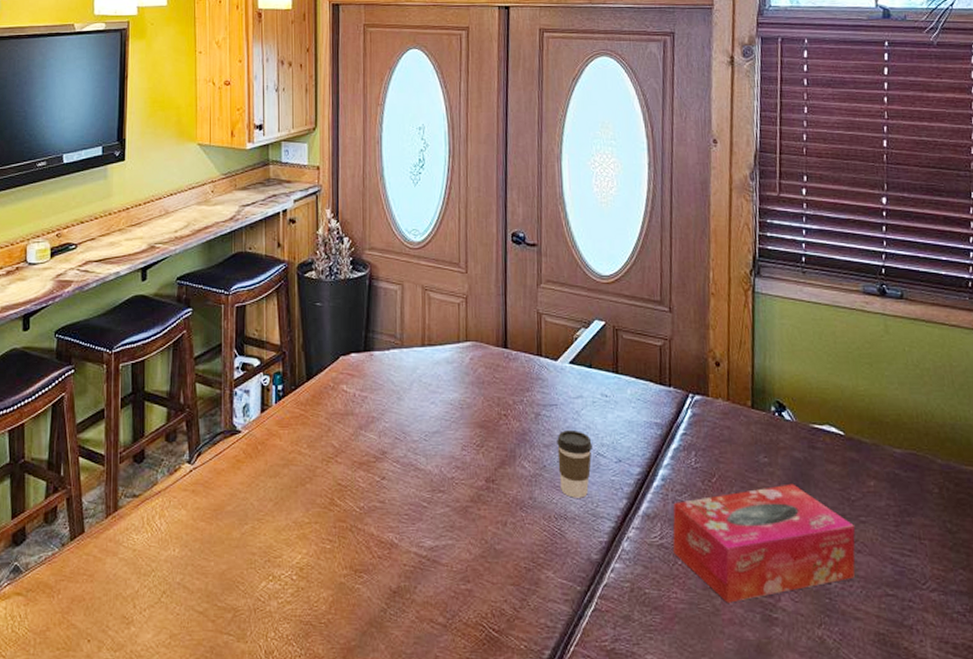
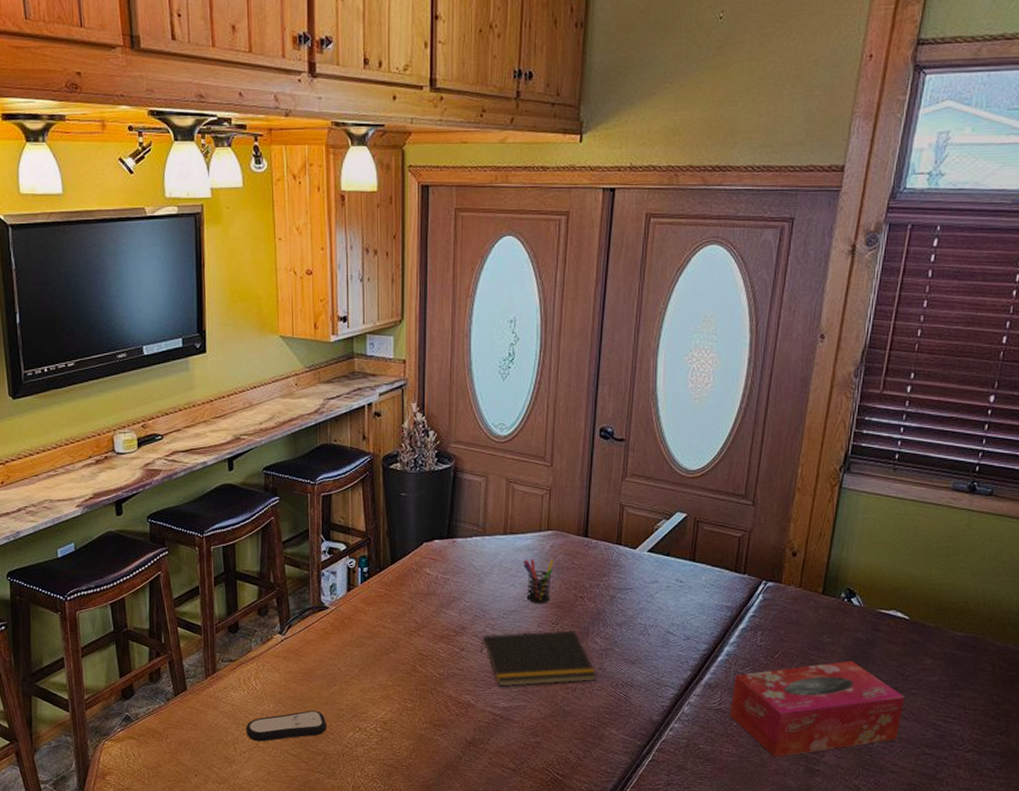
remote control: none [147,555,238,596] -> present [245,710,328,742]
notepad: none [402,453,528,522] -> present [480,630,597,687]
pen holder: none [443,373,475,424] -> present [523,559,554,605]
coffee cup: present [557,430,592,498] -> none [629,611,663,669]

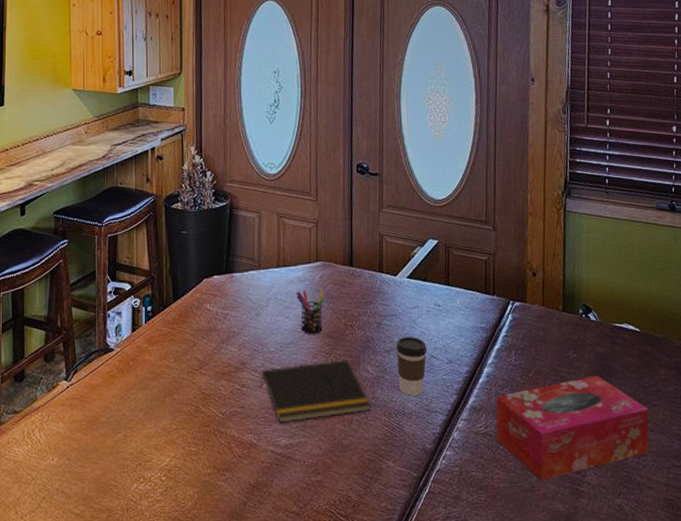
remote control: present [245,710,328,742] -> none [28,462,112,502]
coffee cup: none [629,611,663,669] -> present [396,337,427,396]

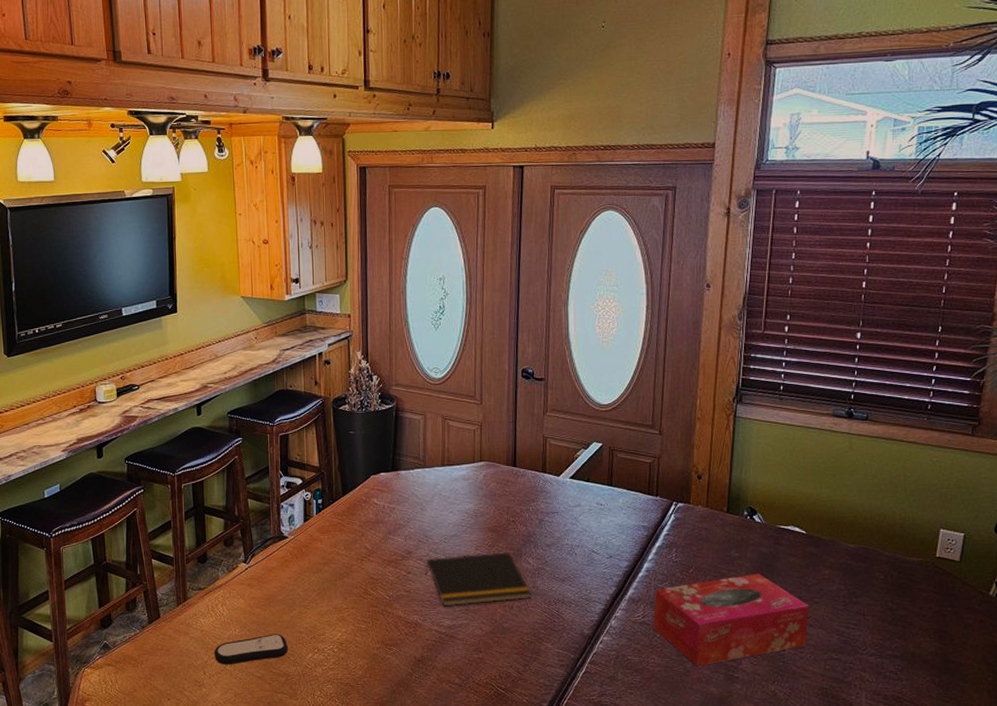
remote control: none [28,462,112,502] -> present [214,634,289,665]
pen holder: present [296,289,324,335] -> none [460,487,487,529]
coffee cup: present [396,337,427,396] -> none [557,533,588,587]

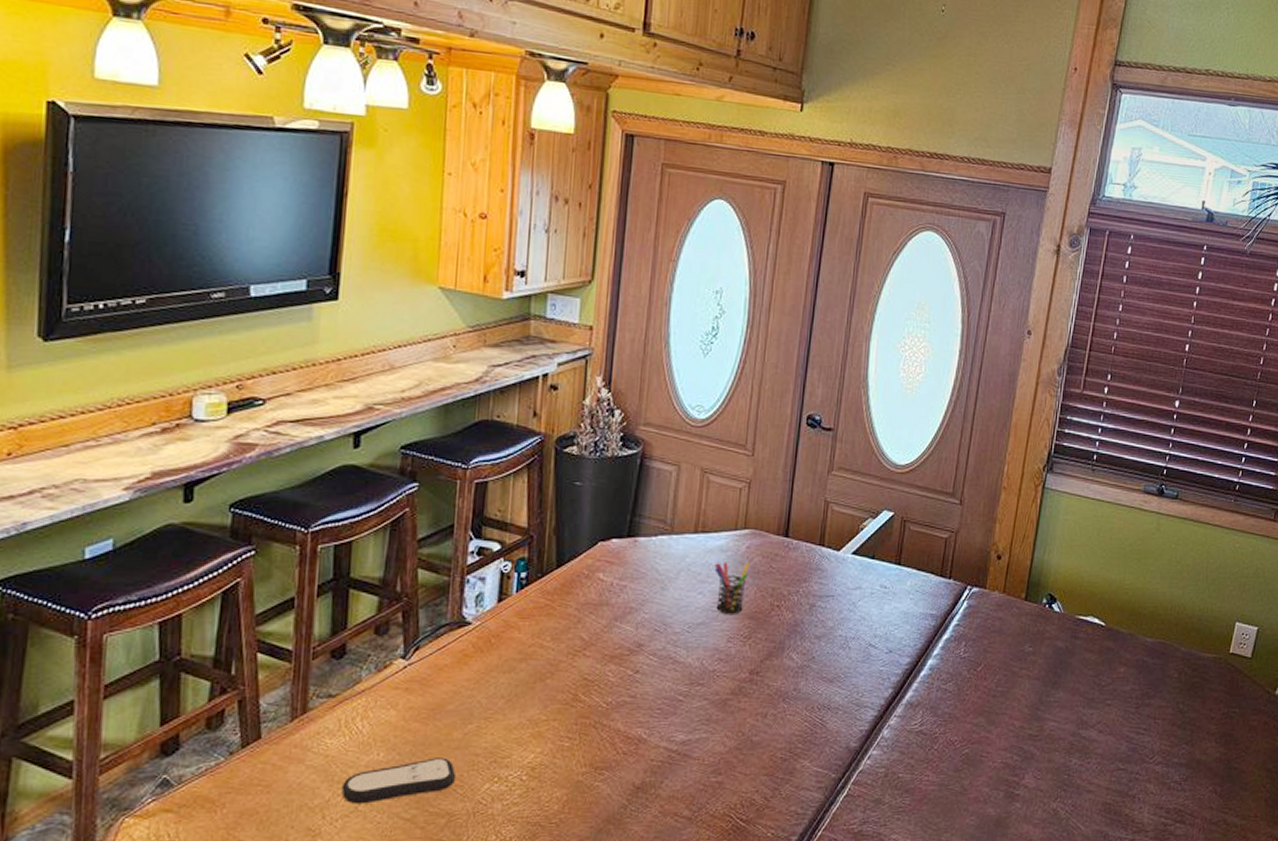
notepad: present [425,552,532,606] -> none [658,645,791,716]
pen holder: none [460,487,487,529] -> present [714,562,749,615]
tissue box: present [653,573,809,666] -> none [931,671,1100,783]

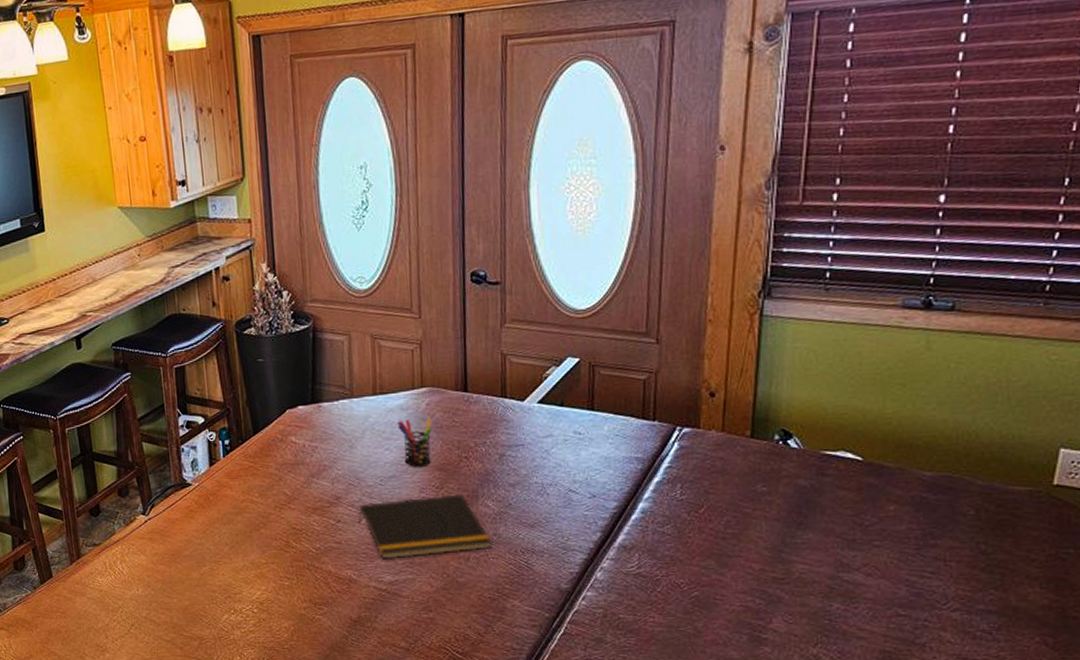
remote control: present [341,757,457,804] -> none [115,593,201,628]
notepad: none [658,645,791,716] -> present [358,494,492,559]

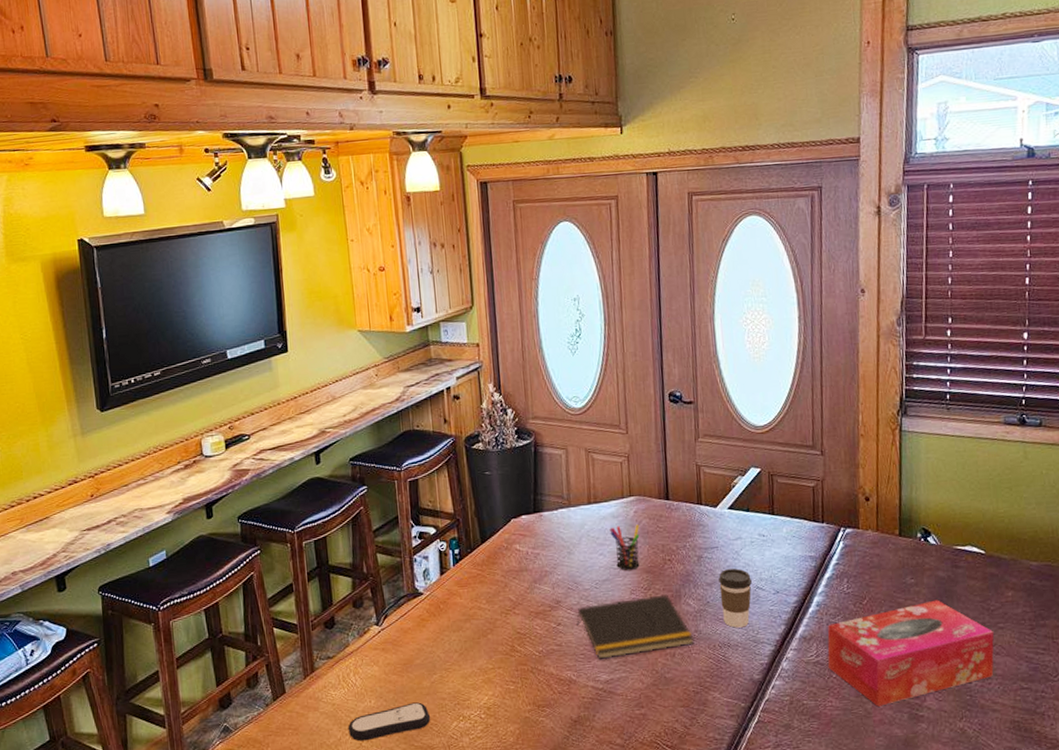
remote control: none [115,593,201,628] -> present [348,702,431,741]
coffee cup: none [524,469,563,533] -> present [719,568,752,628]
tissue box: none [652,511,866,626] -> present [827,600,994,707]

